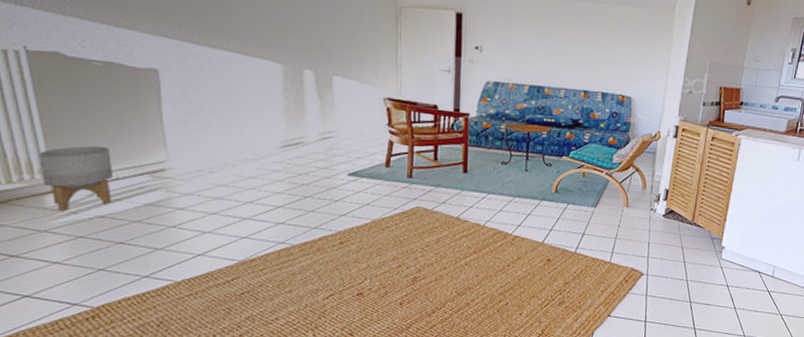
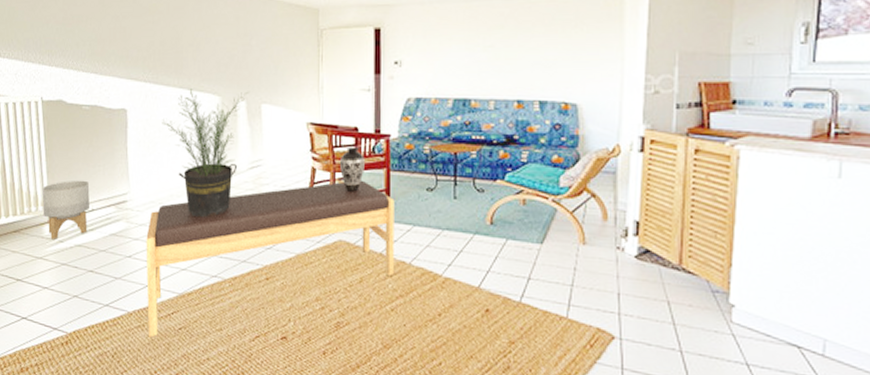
bench: none [194,153,472,304] -> present [146,180,395,338]
potted plant: none [208,54,318,187] -> present [162,89,249,218]
decorative vase: none [419,123,443,164] -> present [340,146,365,192]

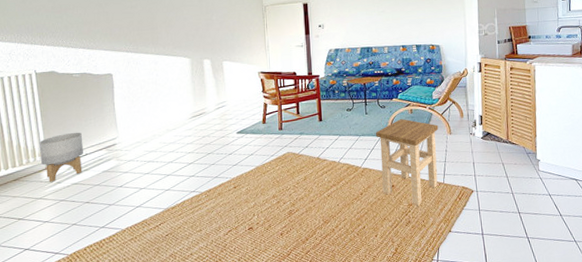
bench: present [146,180,395,338] -> none [134,108,328,246]
potted plant: present [162,89,249,218] -> none [143,54,213,150]
decorative vase: present [340,146,365,192] -> none [285,86,303,118]
stool: none [468,212,565,347] -> present [376,119,439,206]

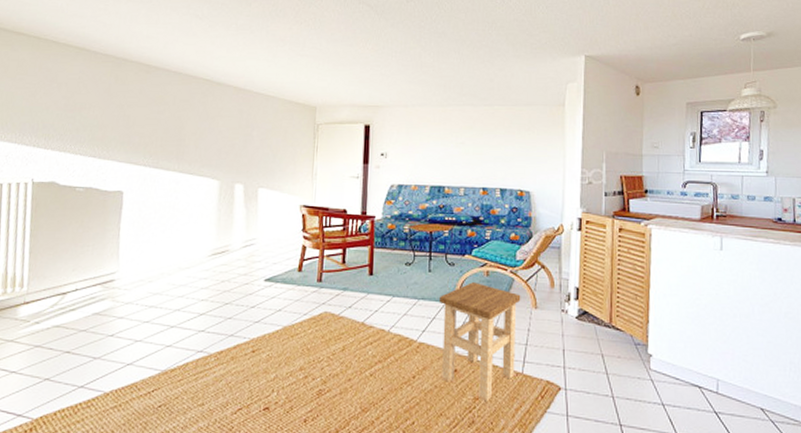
planter: present [39,132,83,182] -> none [20,260,76,321]

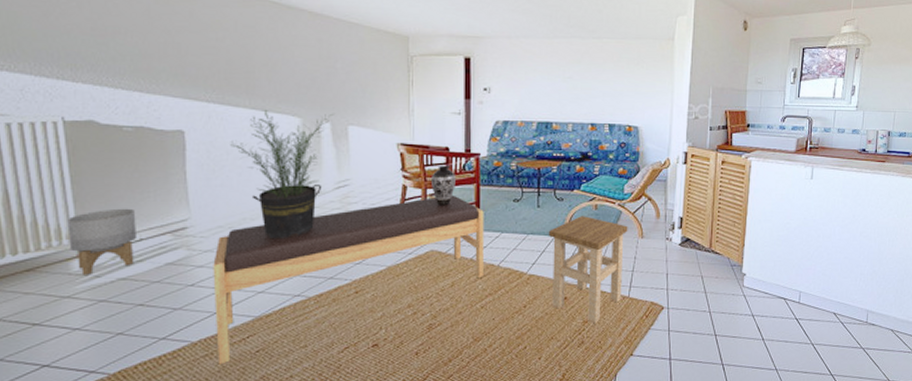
planter: none [20,260,76,321] -> present [67,208,136,275]
bench: none [124,256,377,418] -> present [213,195,484,365]
potted plant: none [158,173,247,295] -> present [230,110,334,240]
decorative vase: none [329,226,351,267] -> present [432,165,455,206]

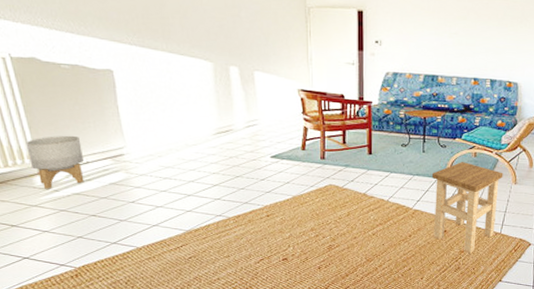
bench: present [213,195,484,365] -> none [148,137,376,266]
potted plant: present [230,110,334,240] -> none [153,54,241,169]
decorative vase: present [432,165,455,206] -> none [329,110,350,147]

